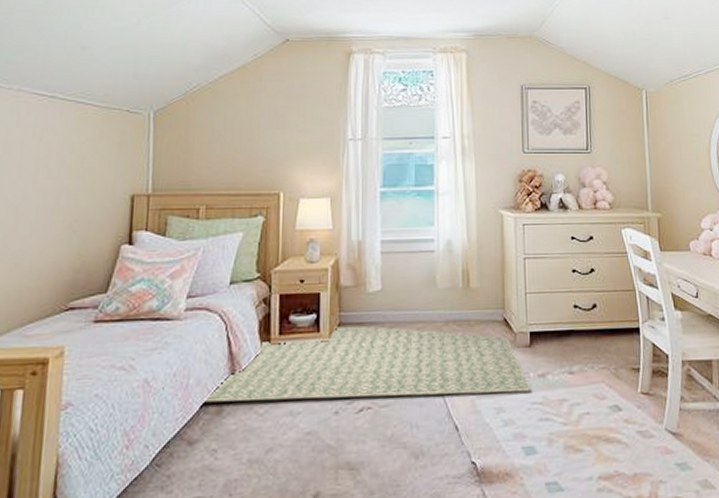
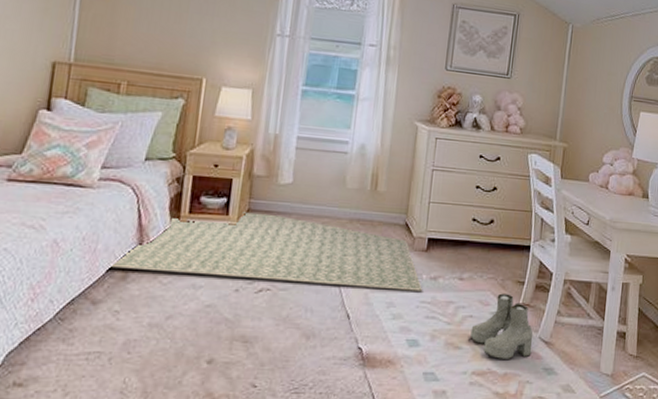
boots: none [590,383,660,459] -> present [470,293,533,359]

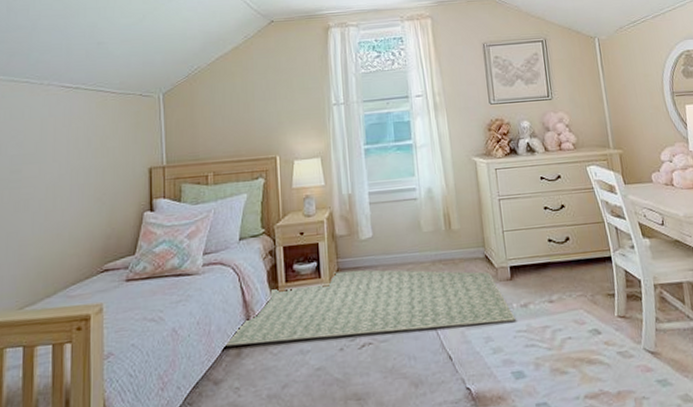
boots: present [470,293,533,359] -> none [573,308,640,378]

